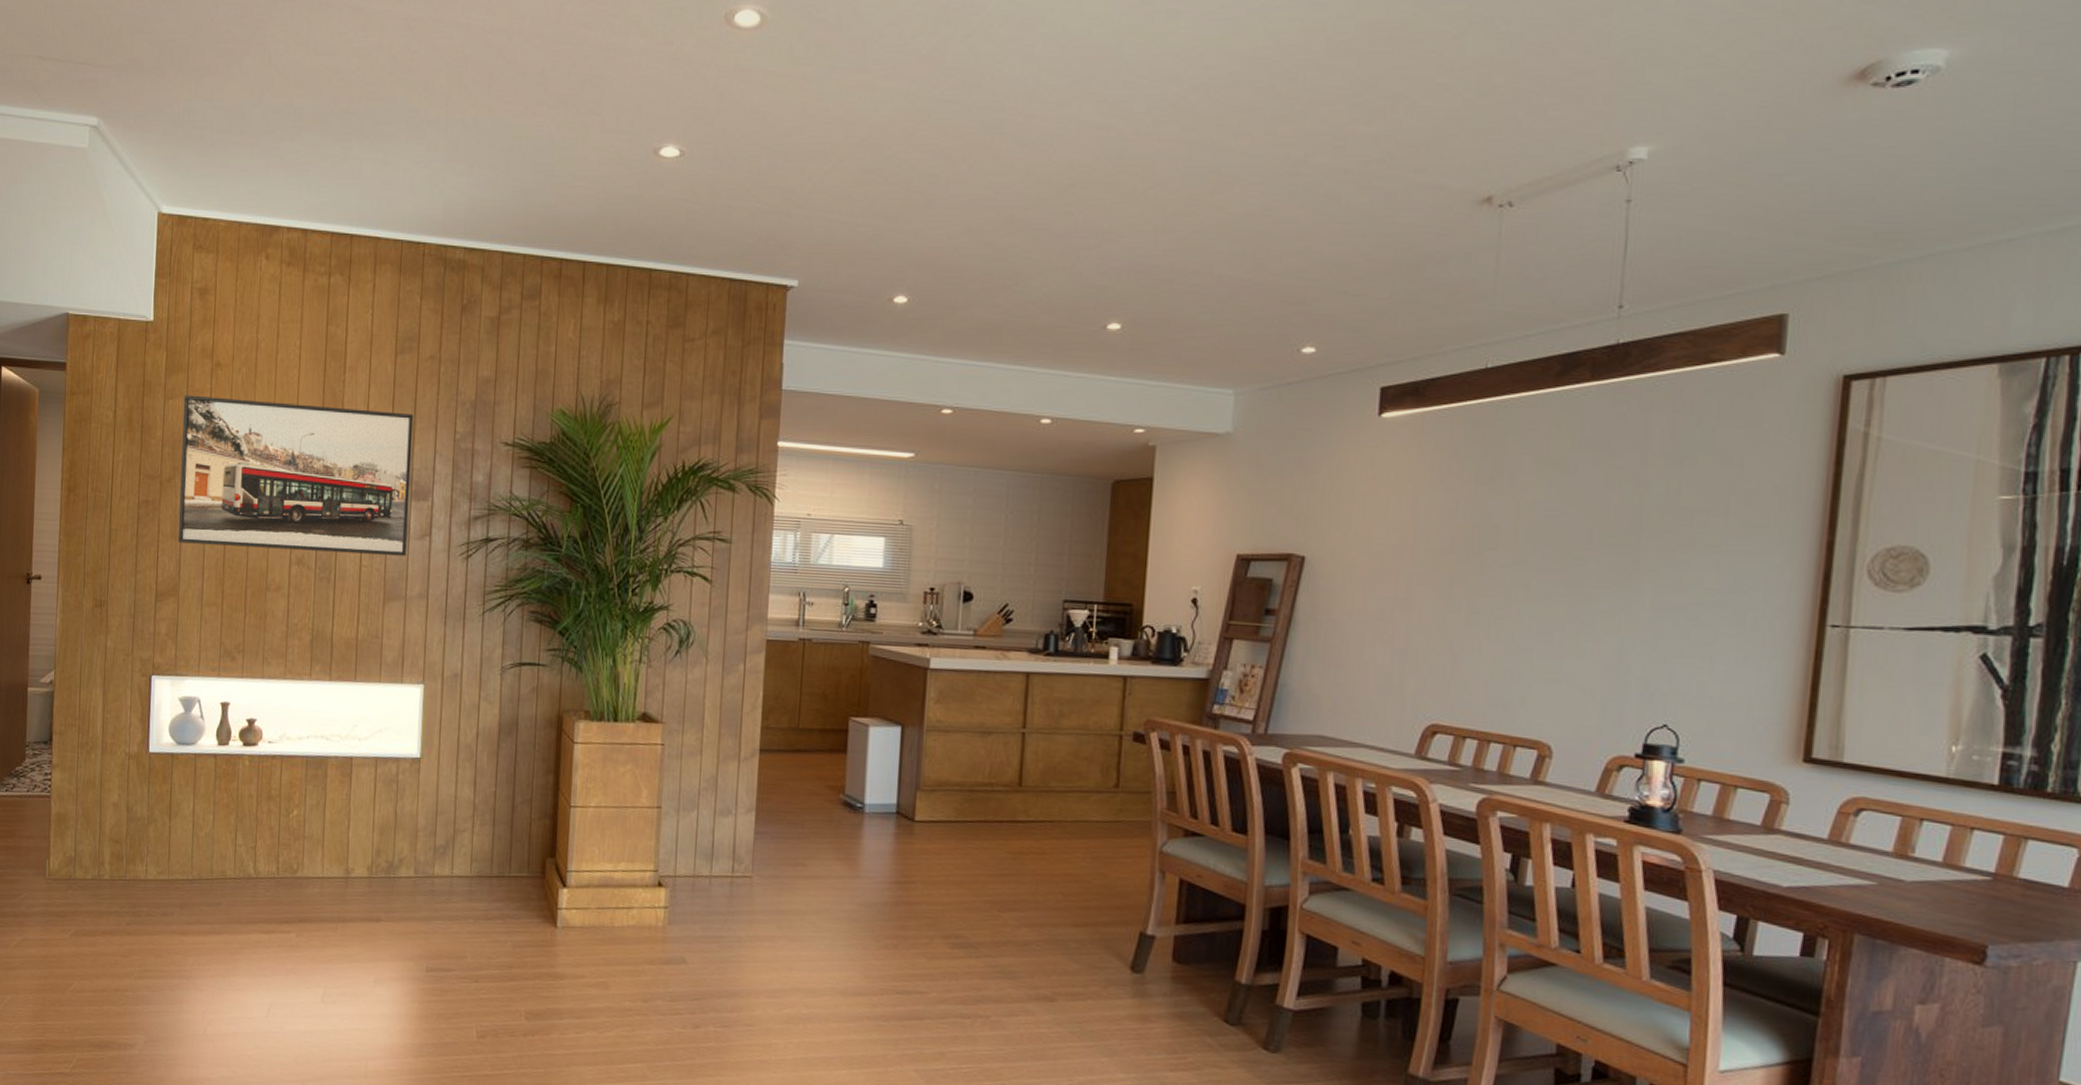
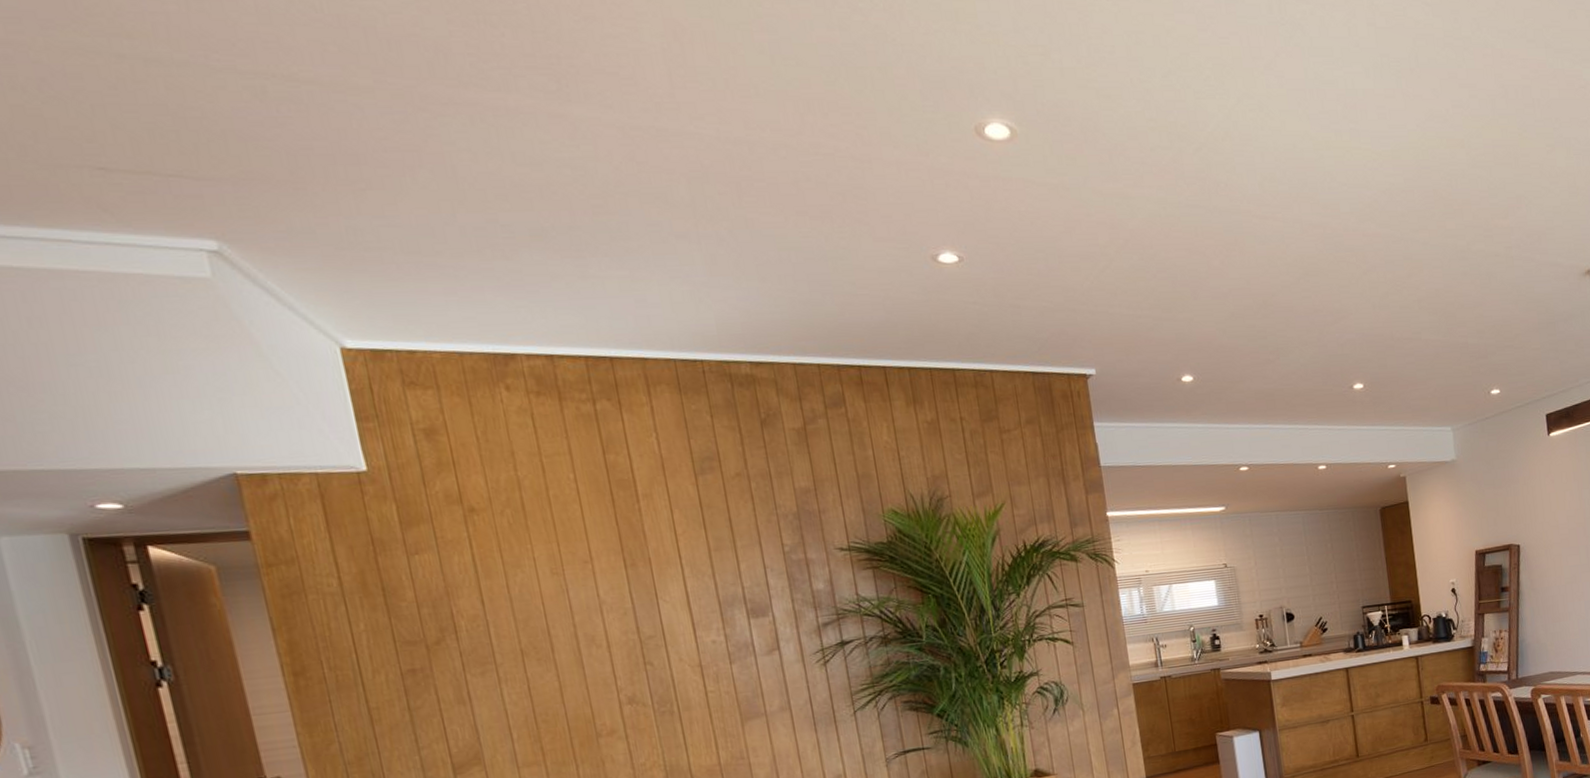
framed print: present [177,395,414,556] -> none [433,533,756,708]

